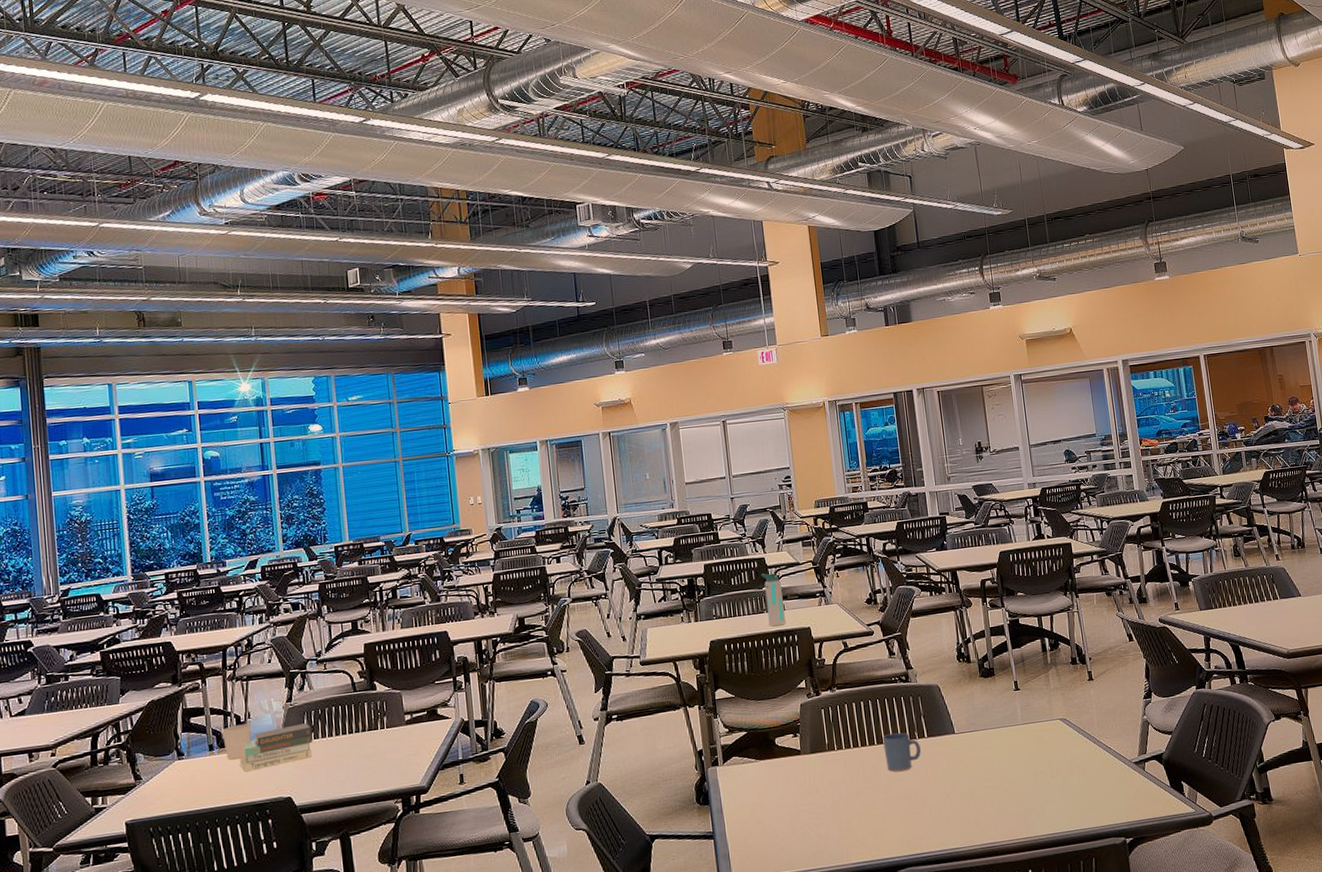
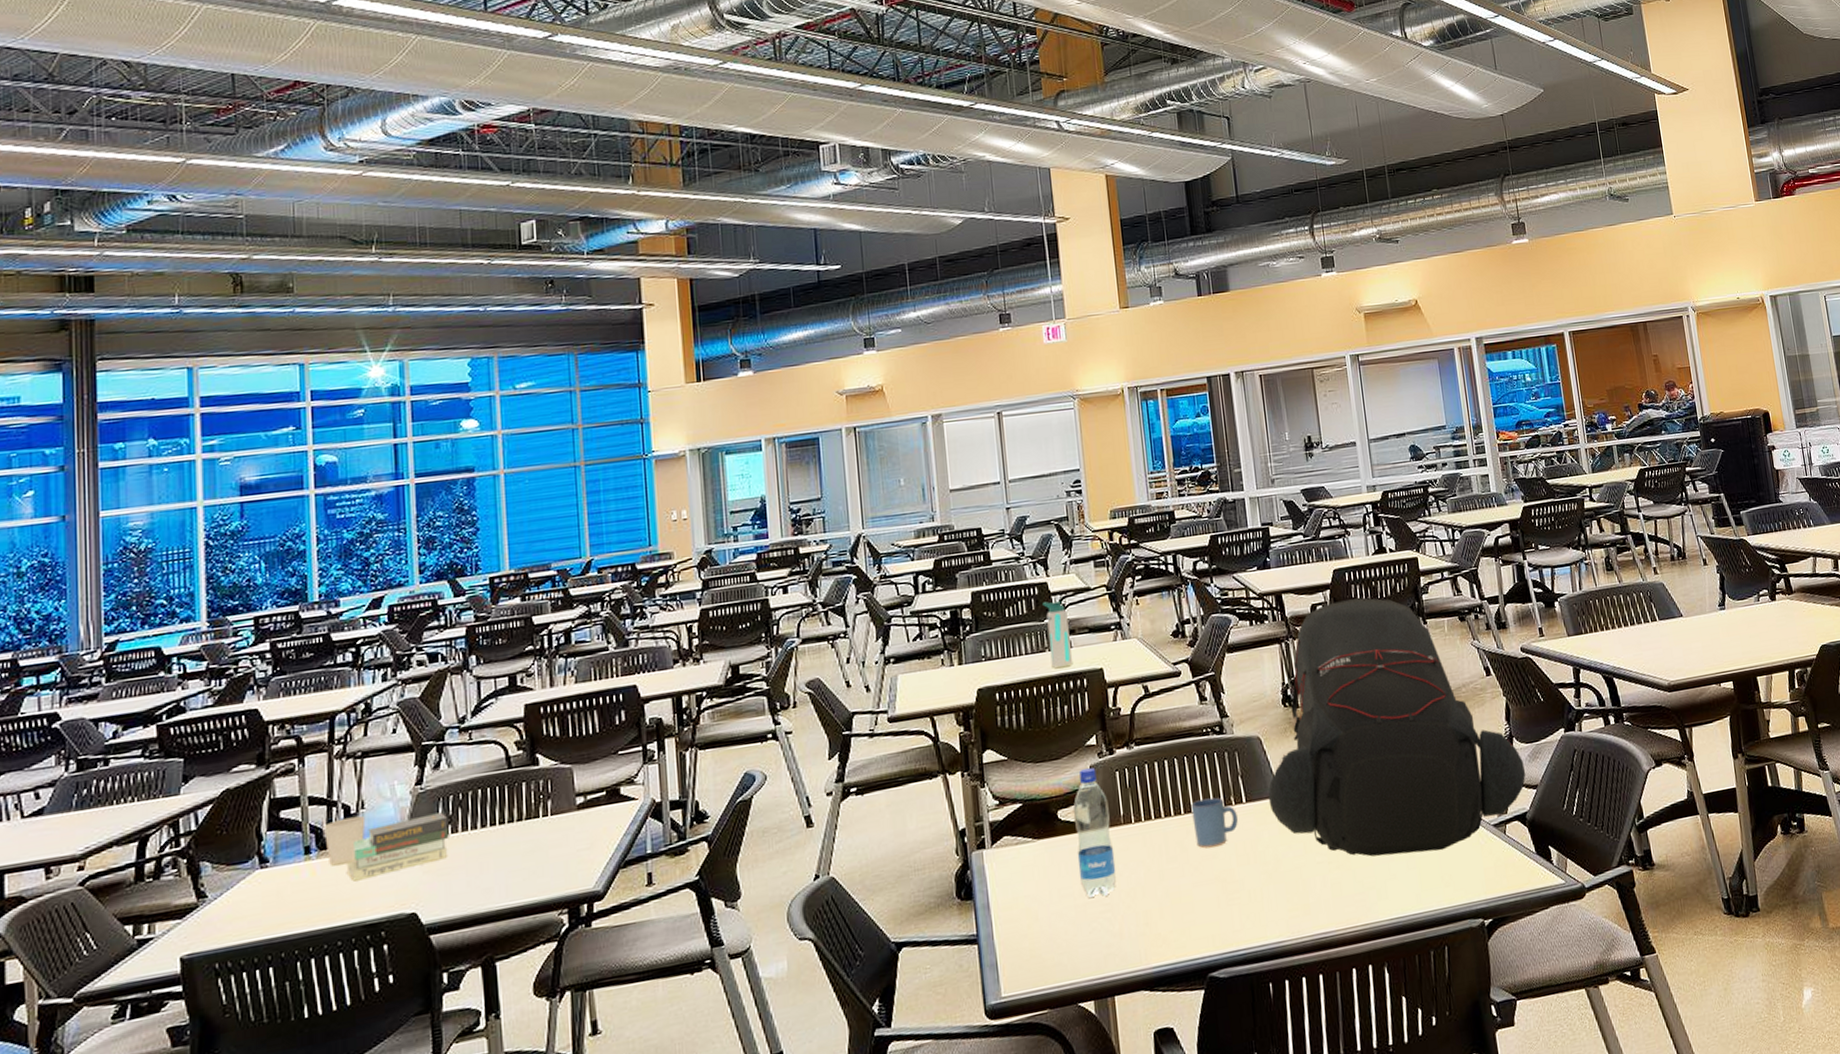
bottle: none [787,706,823,808] -> present [1073,768,1117,899]
backpack: none [945,575,1163,784] -> present [1268,597,1526,857]

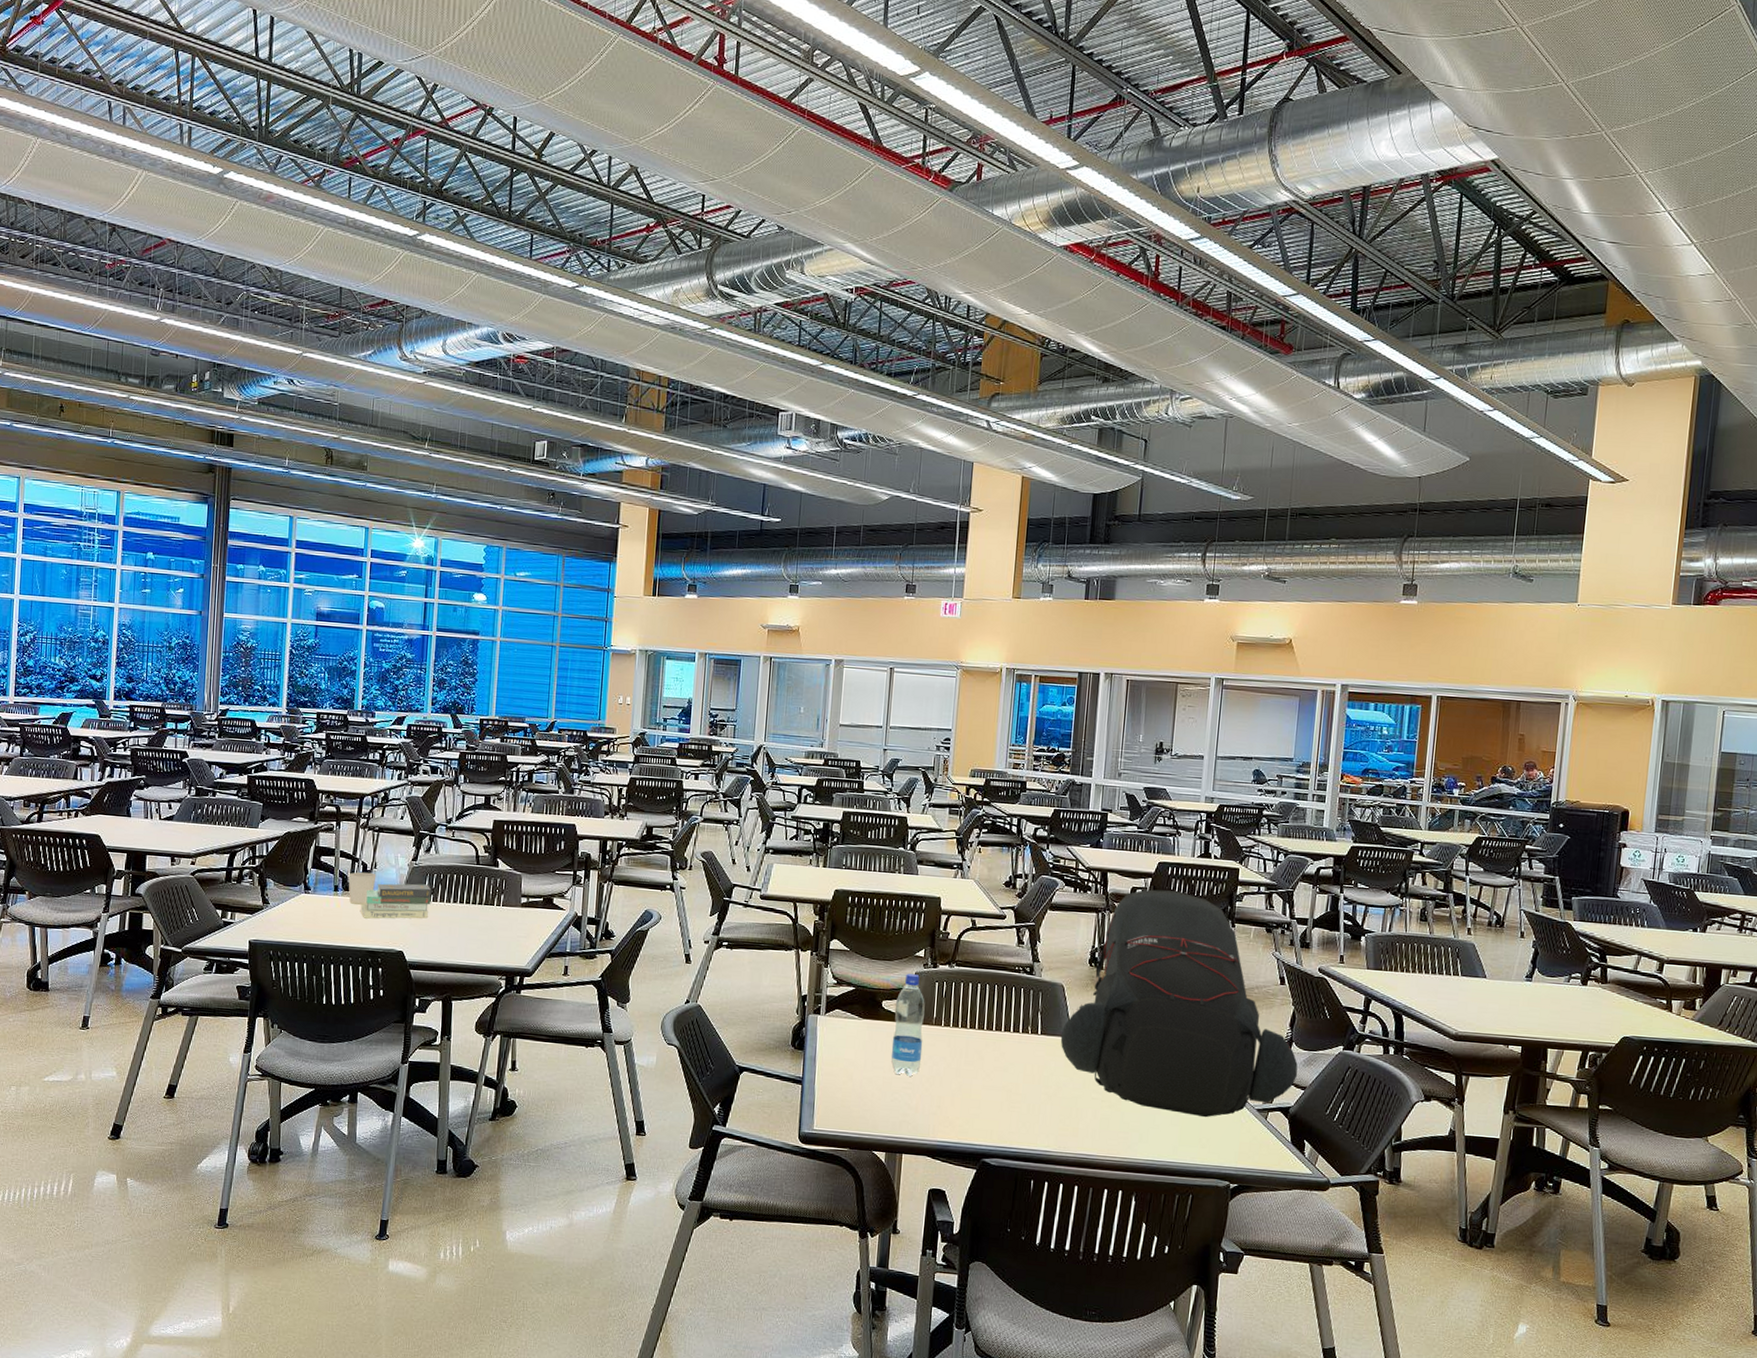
water bottle: present [1042,601,1074,670] -> none [898,833,919,891]
mug: present [1191,797,1238,849] -> none [992,1022,1031,1063]

